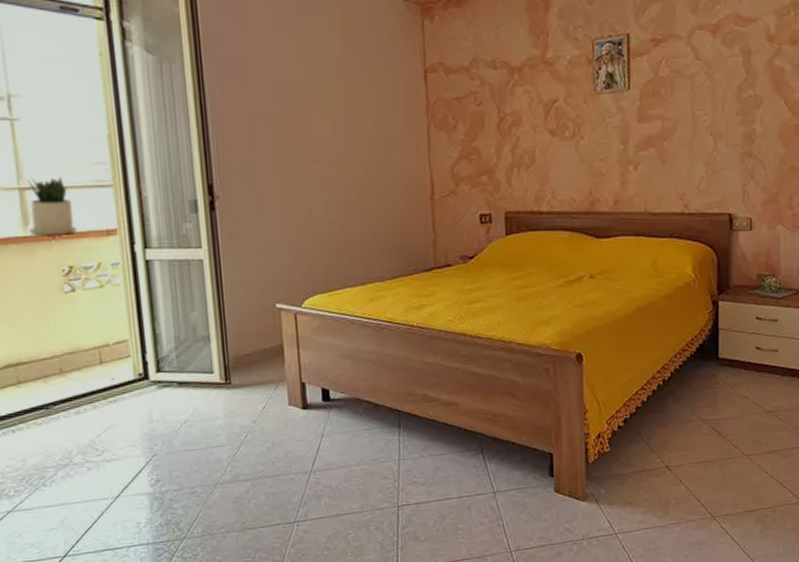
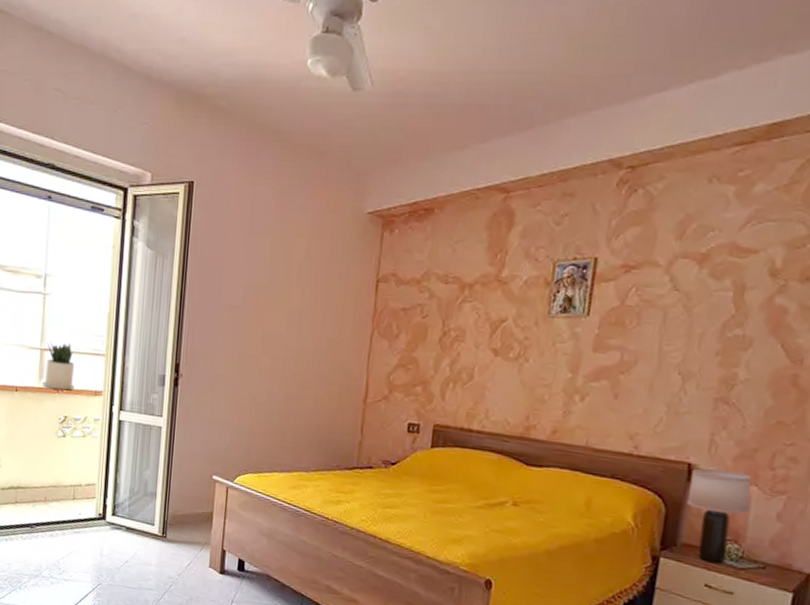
table lamp: none [732,215,780,298] -> present [686,468,752,565]

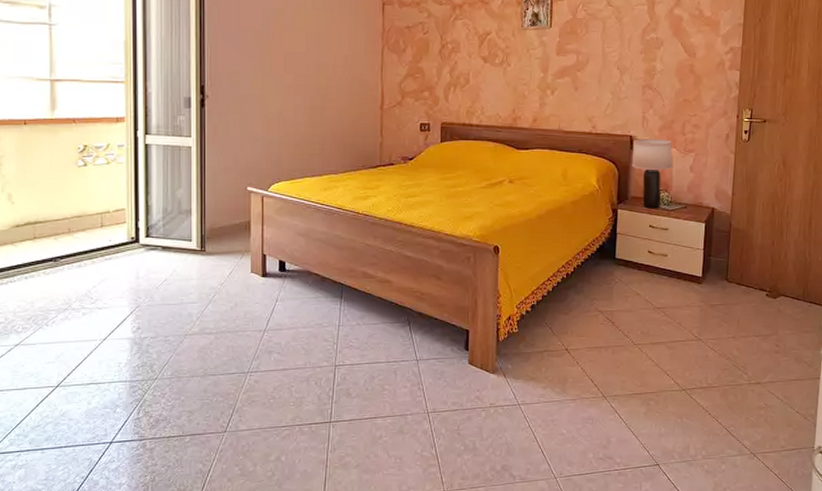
planter: present [42,341,75,391] -> none [55,71,93,120]

